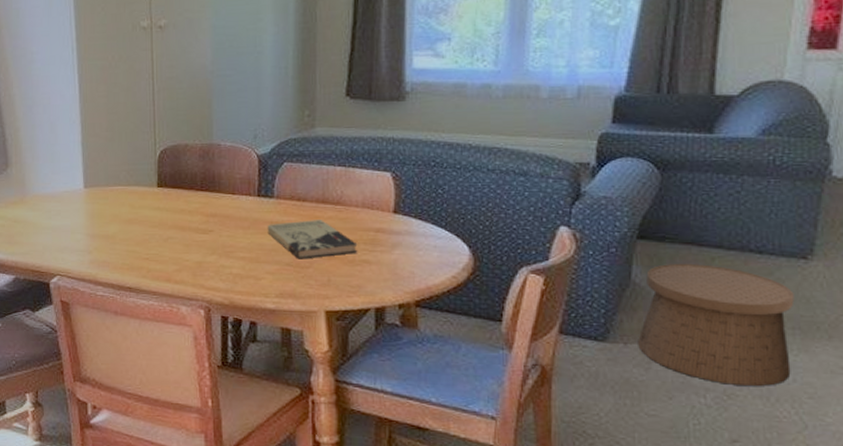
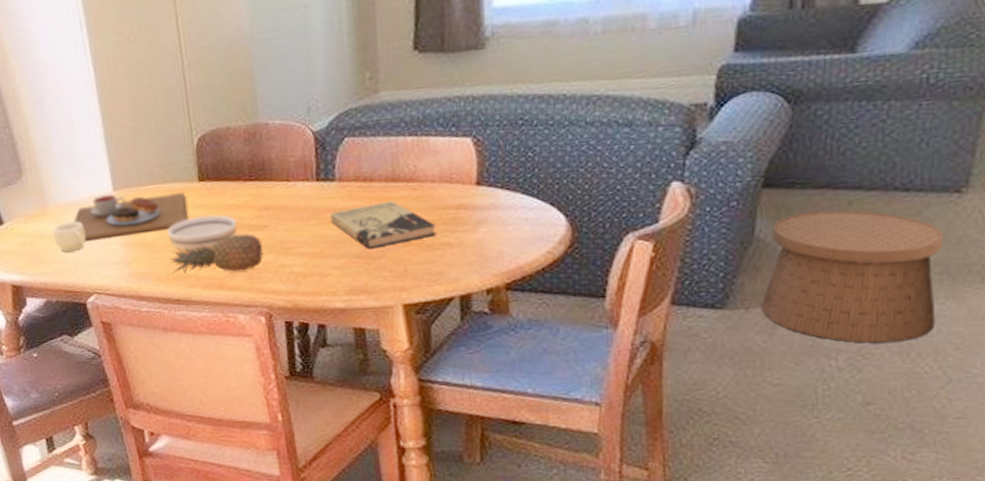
cup: none [28,211,56,237] -> present [52,221,86,253]
place setting: none [48,190,144,229] -> present [74,192,187,241]
bowl: none [126,217,187,247] -> present [167,215,238,253]
fruit: none [126,236,208,268] -> present [170,233,264,274]

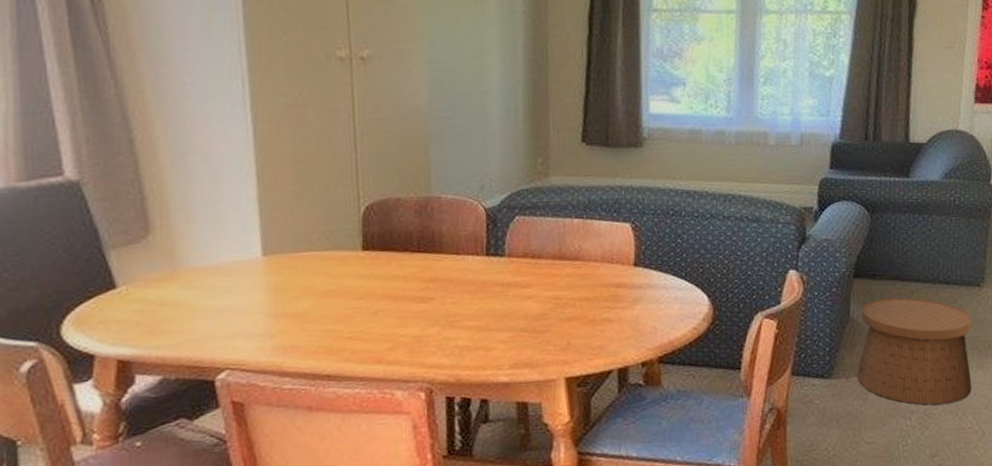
cup: present [52,221,86,253] -> none [181,288,223,323]
place setting: present [74,192,187,241] -> none [210,258,346,310]
bowl: present [167,215,238,253] -> none [322,285,402,325]
fruit: present [170,233,264,274] -> none [323,306,428,348]
book: present [330,201,437,249] -> none [498,278,599,324]

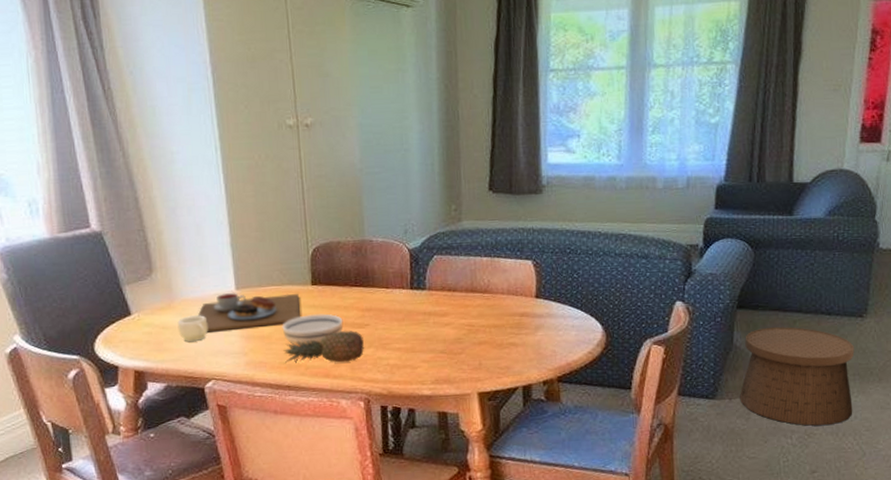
cup: none [181,288,223,323] -> present [177,315,208,342]
place setting: none [210,258,346,310] -> present [198,292,300,332]
bowl: none [322,285,402,325] -> present [282,314,344,345]
fruit: none [323,306,428,348] -> present [283,330,365,364]

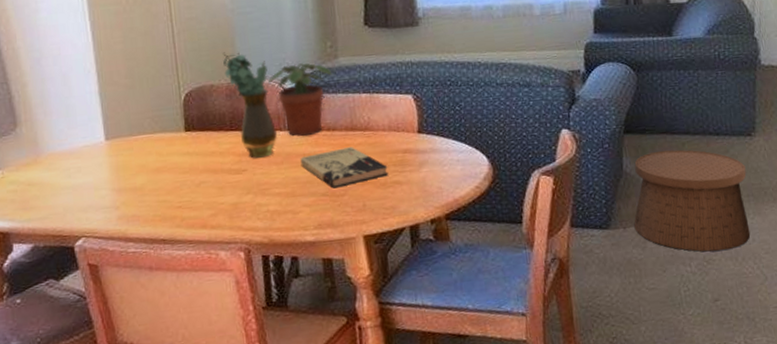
cup: present [177,315,208,342] -> none [44,169,77,199]
place setting: present [198,292,300,332] -> none [66,141,174,187]
bowl: present [282,314,344,345] -> none [155,161,220,196]
fruit: present [283,330,365,364] -> none [157,177,243,216]
vase: none [350,210,400,314] -> present [222,52,277,158]
potted plant: none [393,225,456,296] -> present [268,63,333,137]
book: none [421,308,505,347] -> present [300,147,389,188]

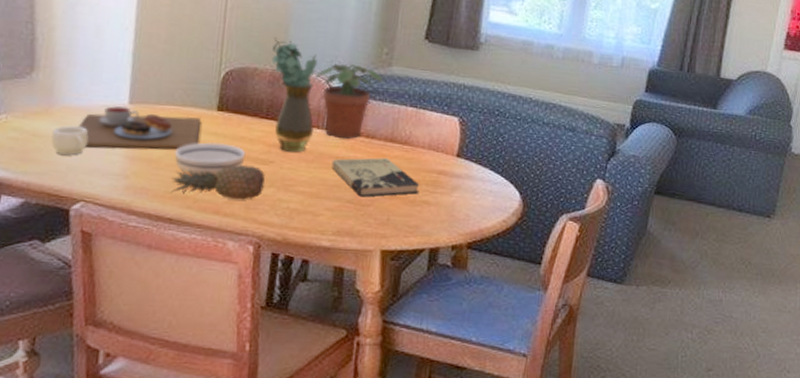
cup: none [44,169,77,199] -> present [50,125,89,156]
place setting: none [66,141,174,187] -> present [79,106,201,149]
bowl: none [155,161,220,196] -> present [174,142,246,176]
fruit: none [157,177,243,216] -> present [171,165,265,200]
basket: present [634,150,751,252] -> none [647,217,760,322]

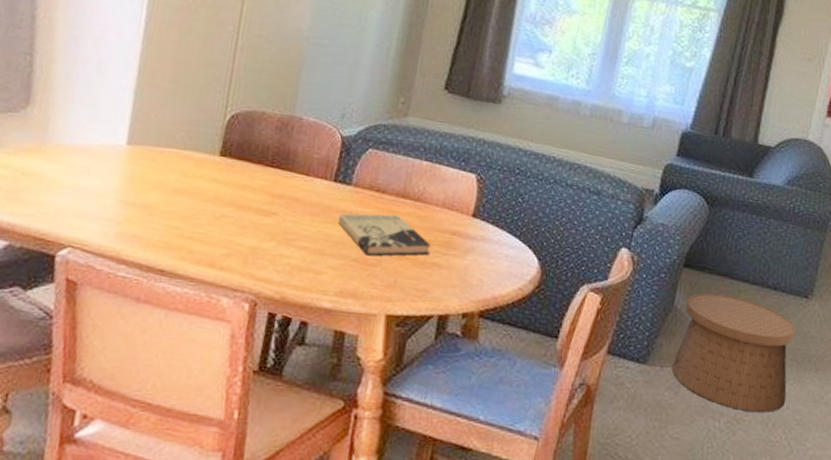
cup: present [50,125,89,156] -> none [41,165,83,197]
place setting: present [79,106,201,149] -> none [72,146,202,195]
fruit: present [171,165,265,200] -> none [165,215,267,254]
bowl: present [174,142,246,176] -> none [171,189,248,226]
vase: present [271,37,317,152] -> none [279,80,329,205]
potted plant: present [316,64,383,139] -> none [326,111,398,192]
basket: none [647,217,760,322] -> present [672,293,796,412]

